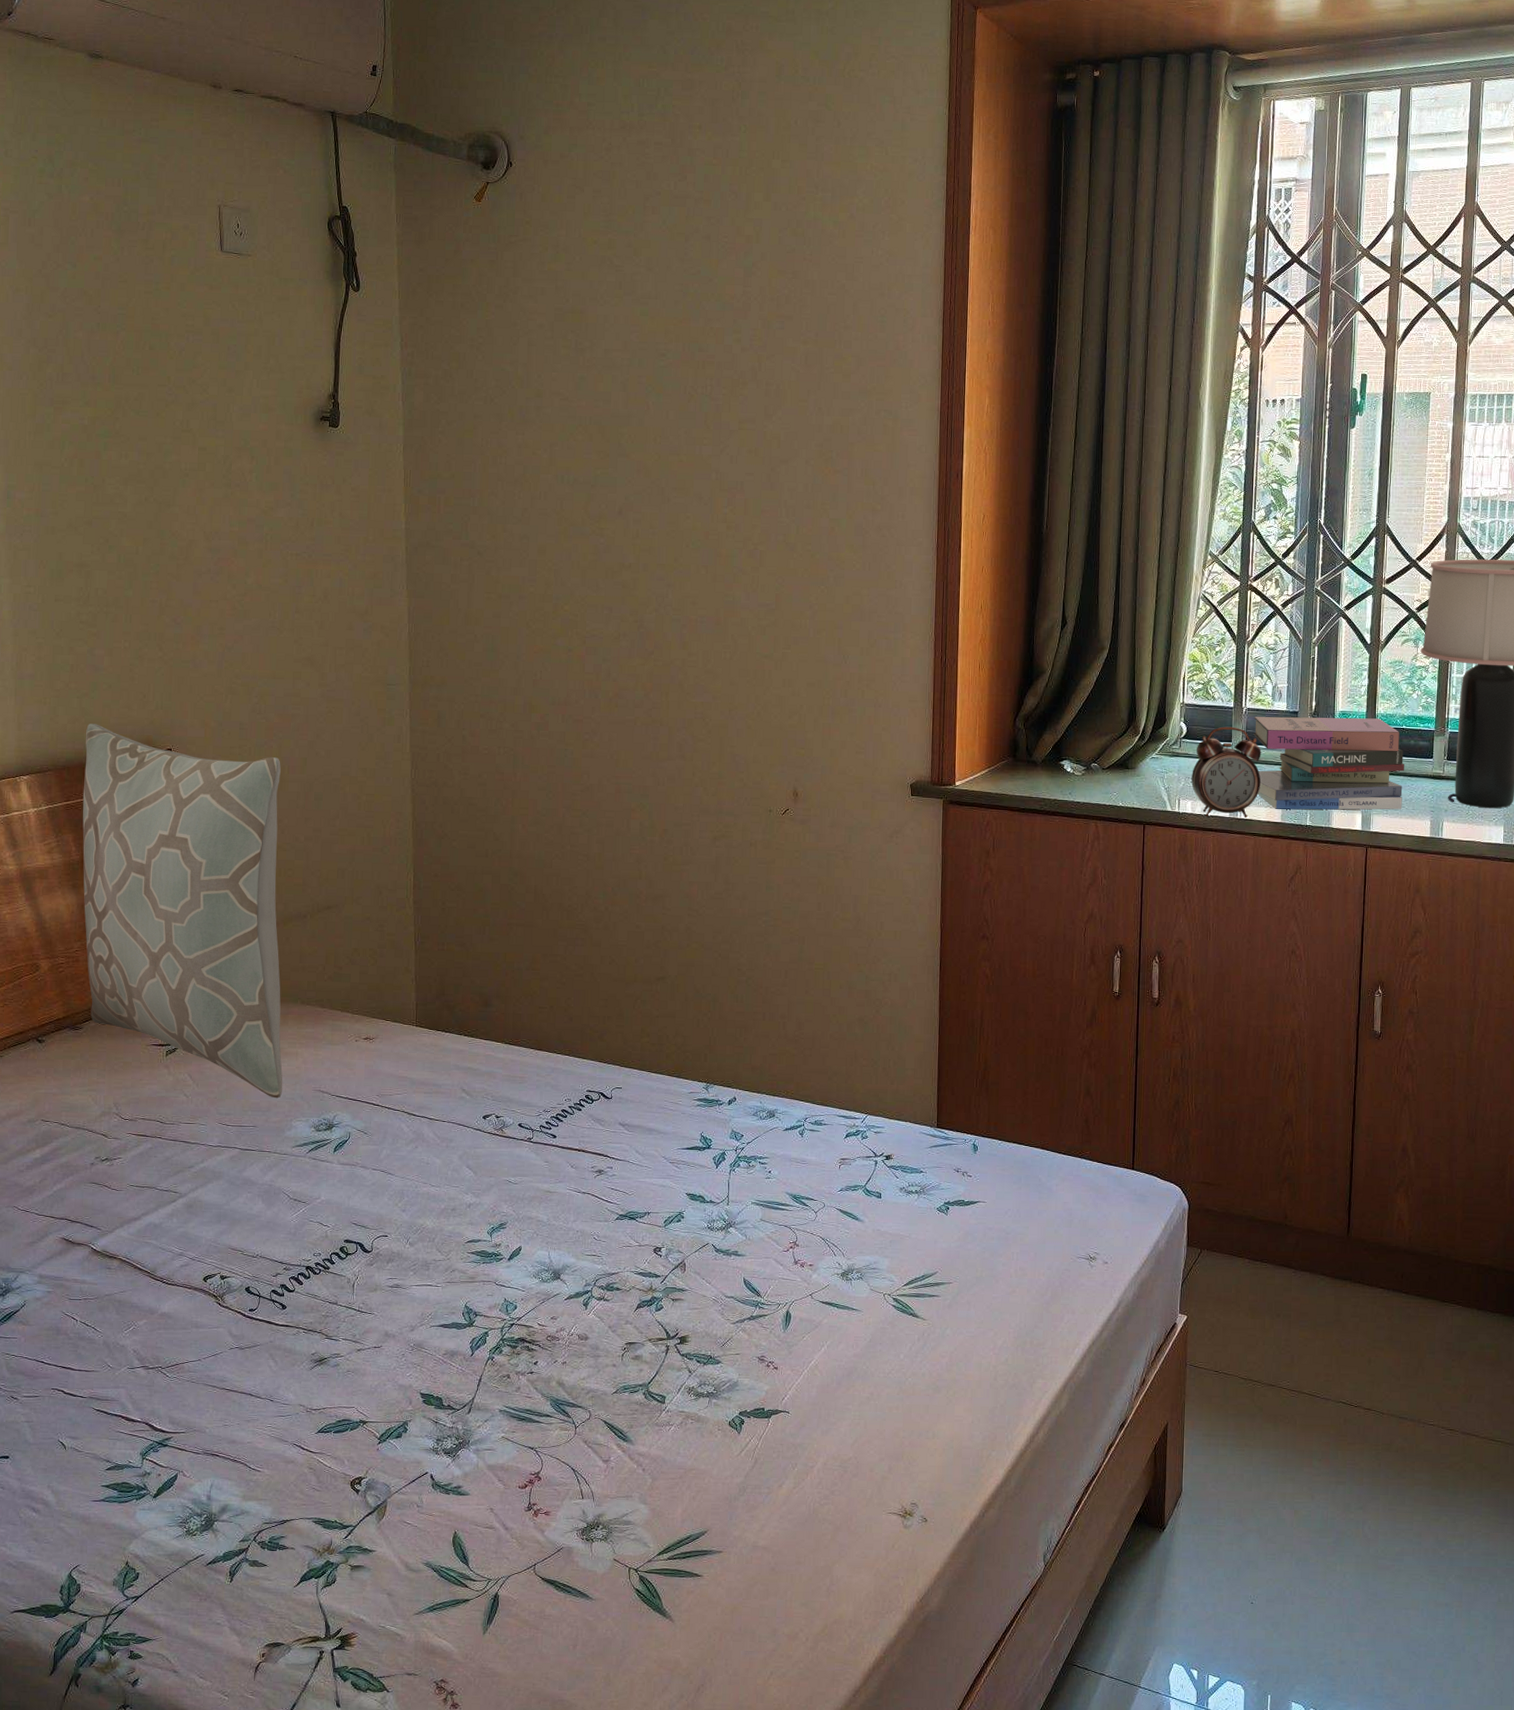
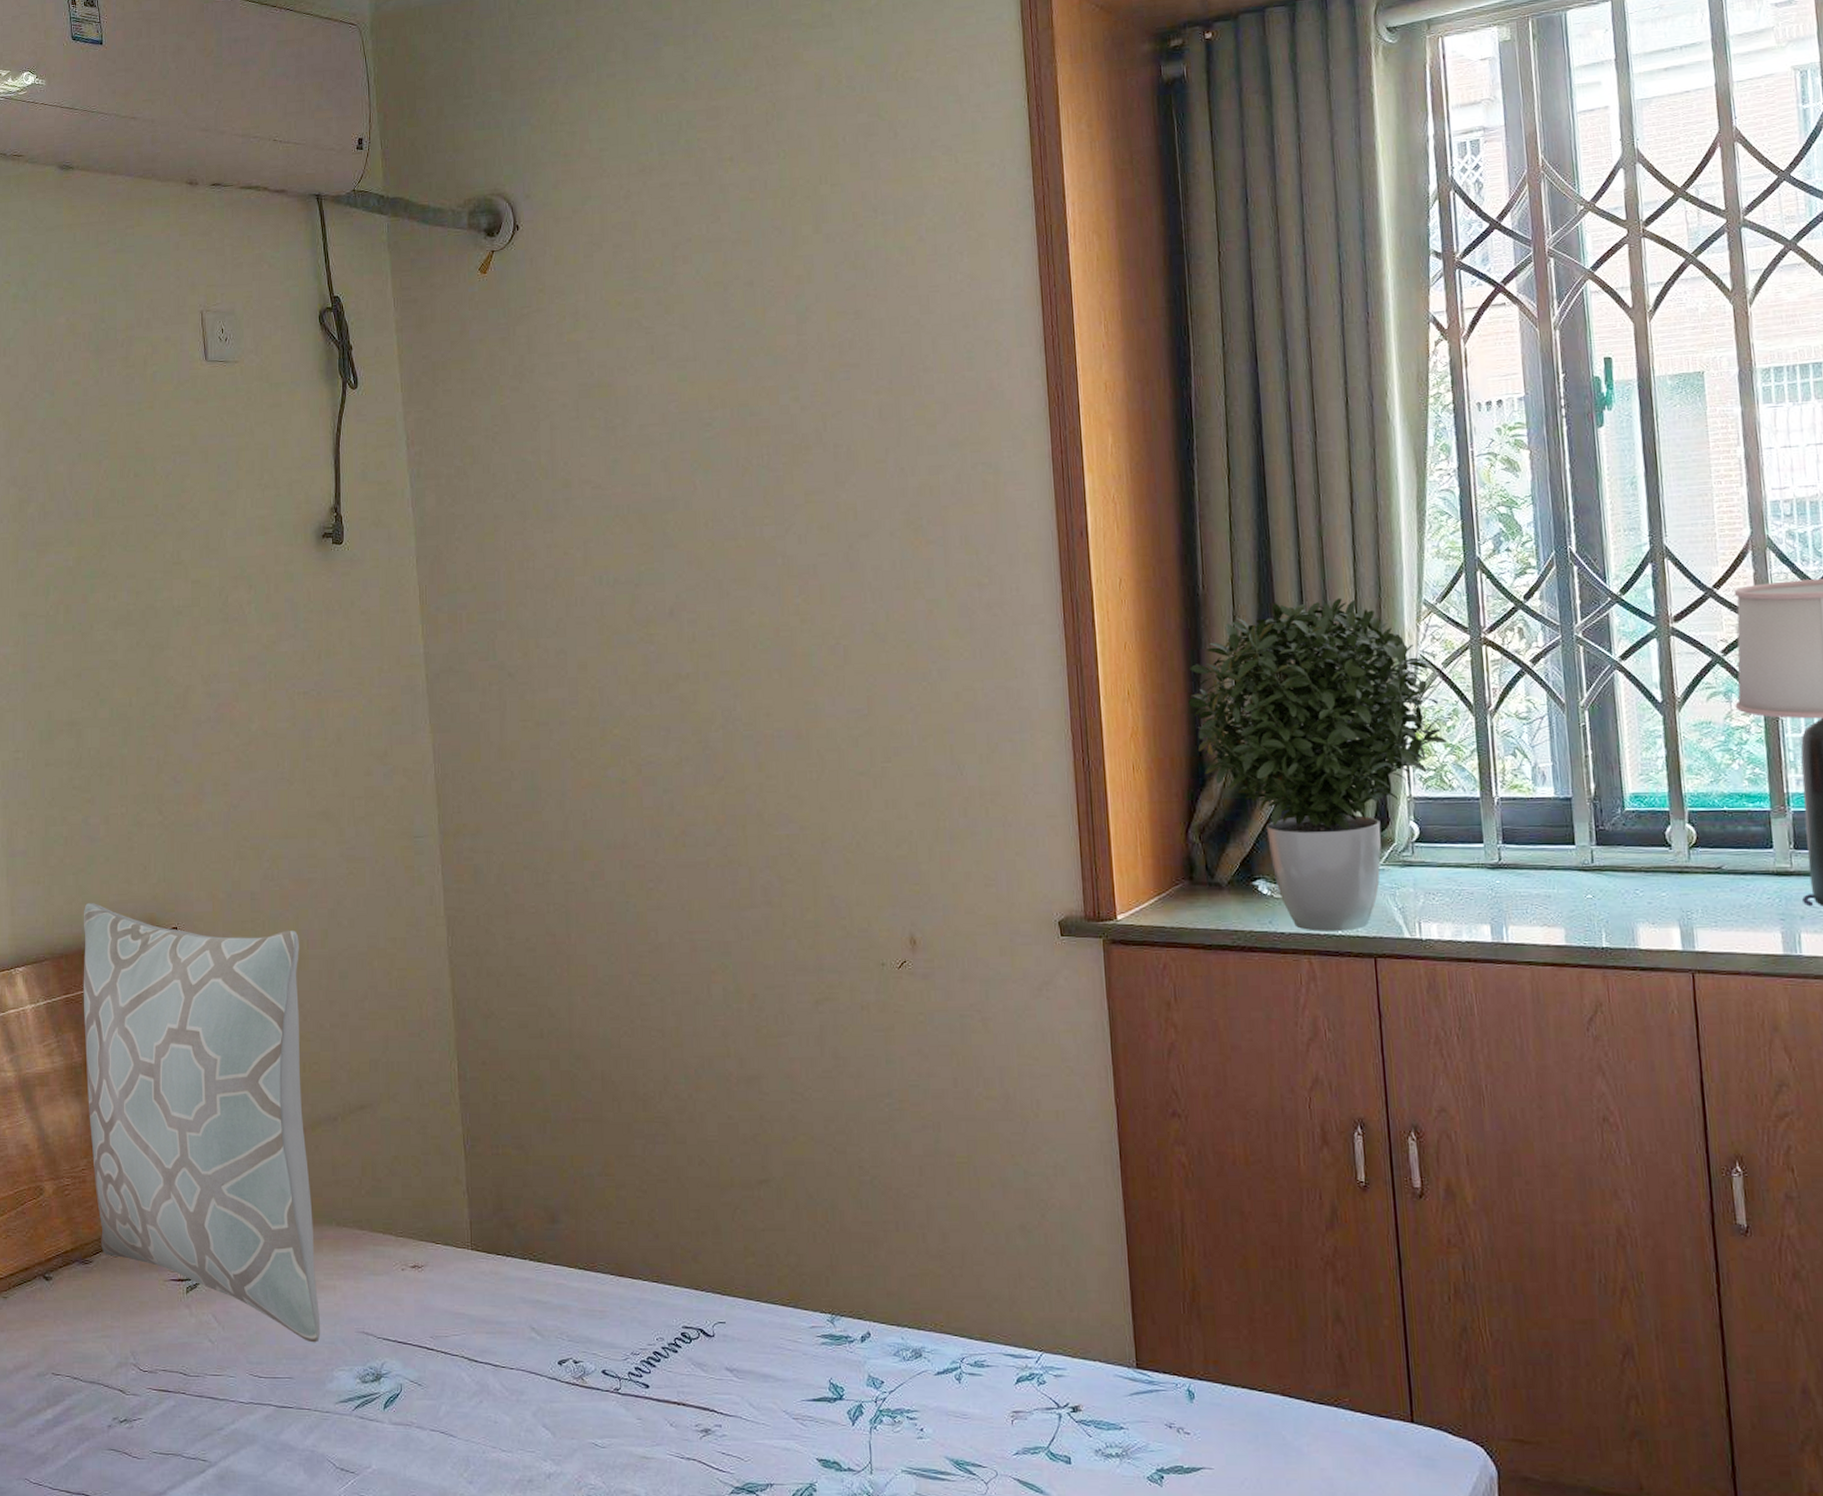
potted plant: none [1026,543,1214,803] -> present [1188,598,1447,932]
alarm clock: present [1191,726,1261,819] -> none [1433,823,1531,944]
books: present [1253,716,1404,810] -> none [1510,800,1738,928]

